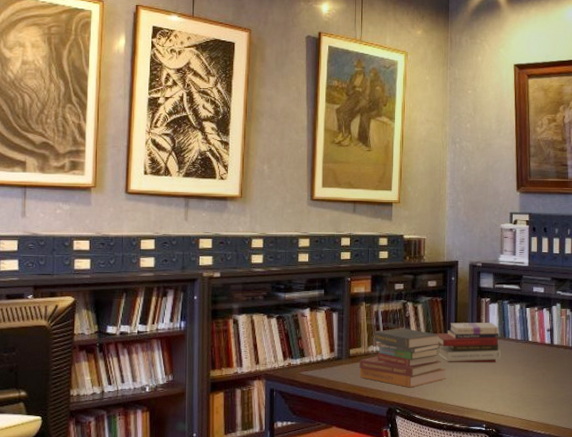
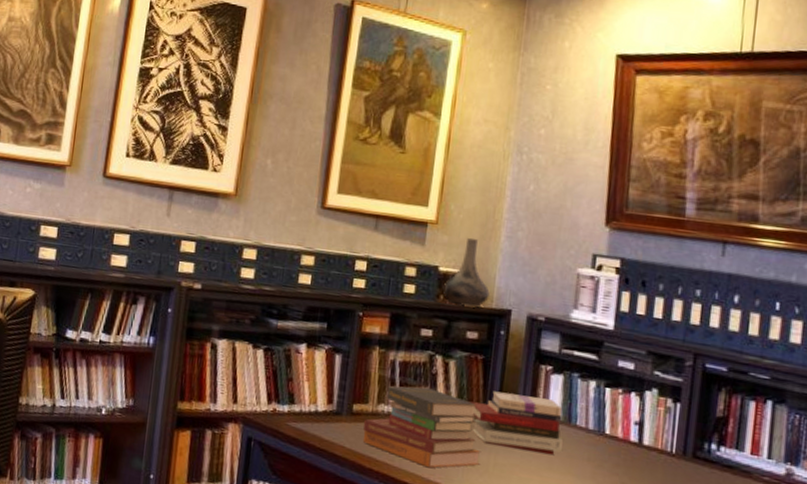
decorative vase: none [408,210,442,263] -> present [442,237,490,308]

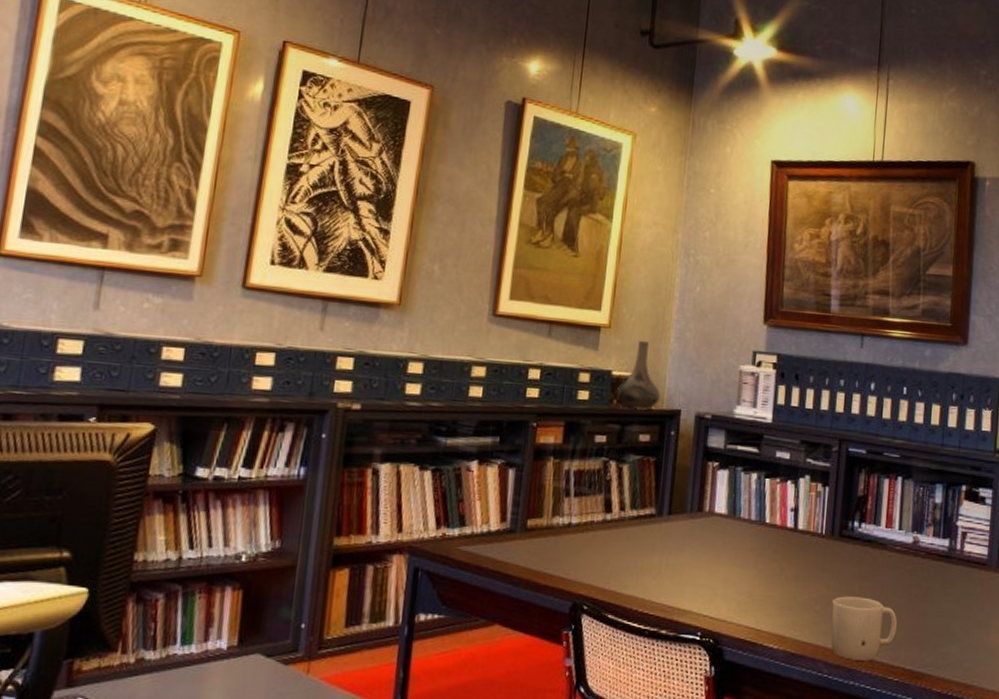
books: present [362,386,481,468] -> none [537,495,654,577]
books: present [470,391,564,455] -> none [643,492,730,550]

